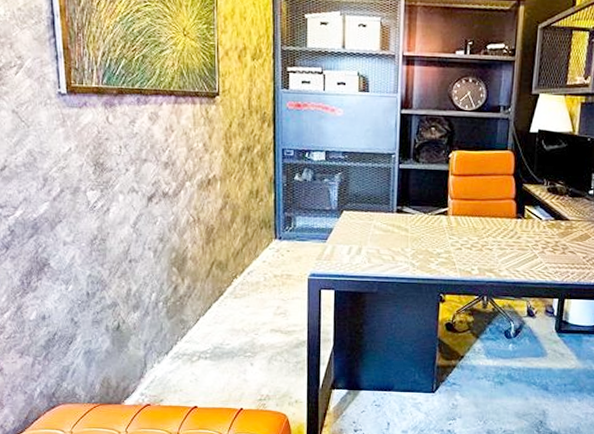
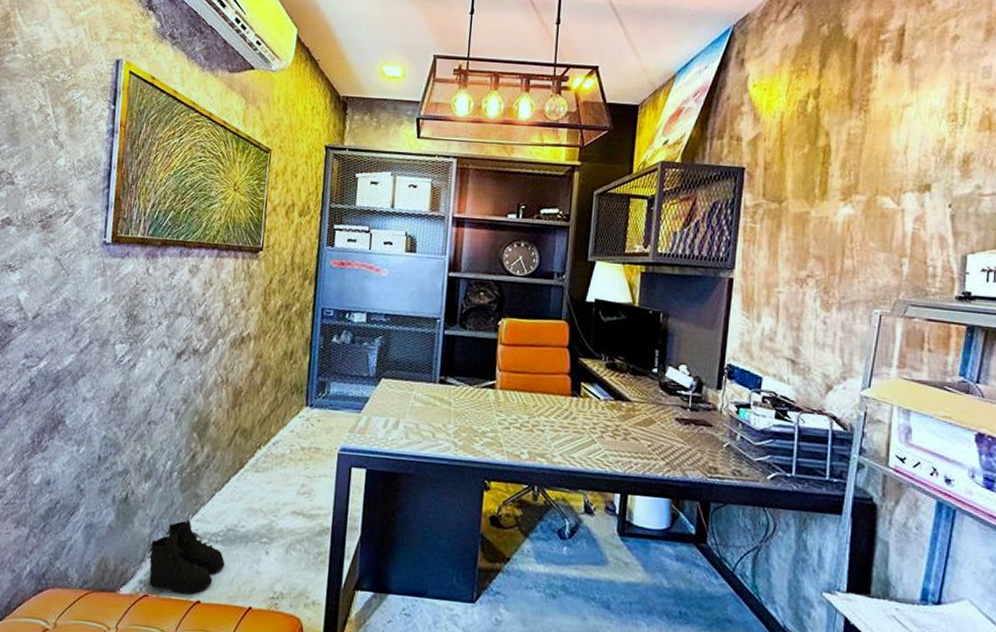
boots: none [146,341,215,402] -> present [148,519,225,595]

